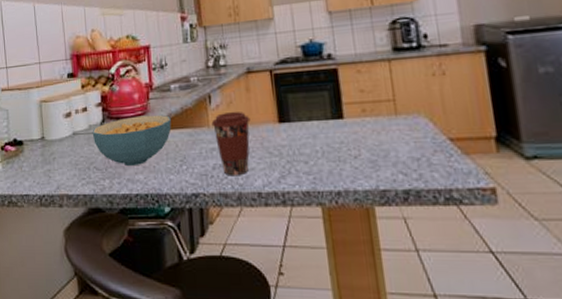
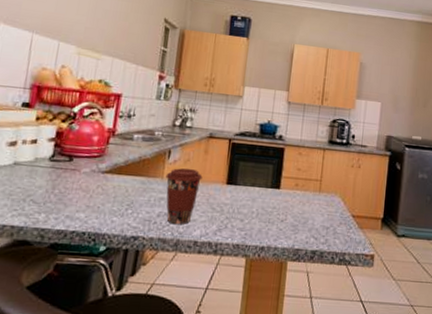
cereal bowl: present [92,114,172,167] -> none [36,157,127,205]

